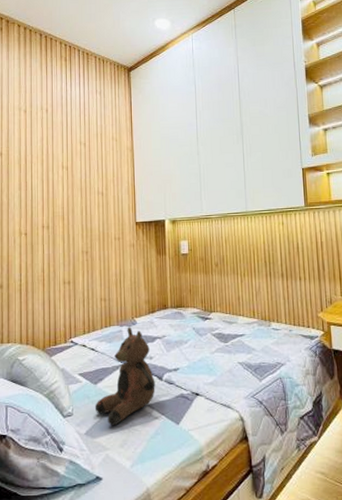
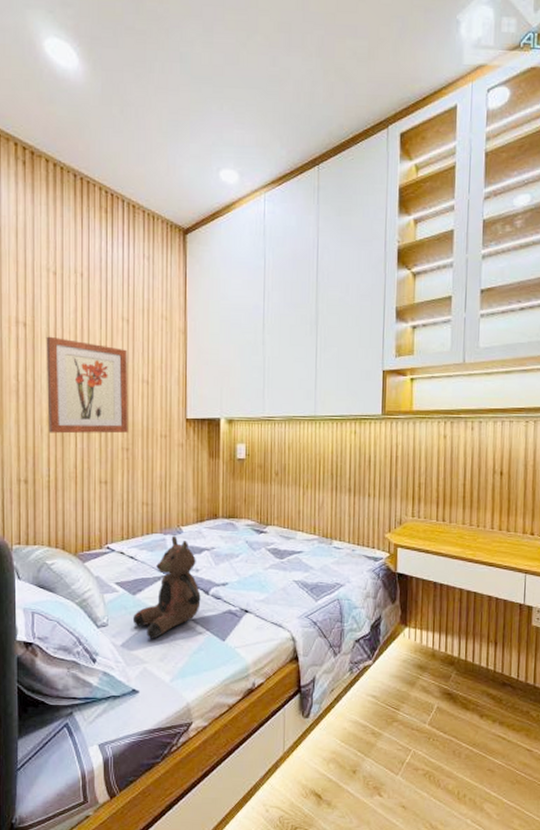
wall art: none [18,162,87,243] -> present [46,336,128,434]

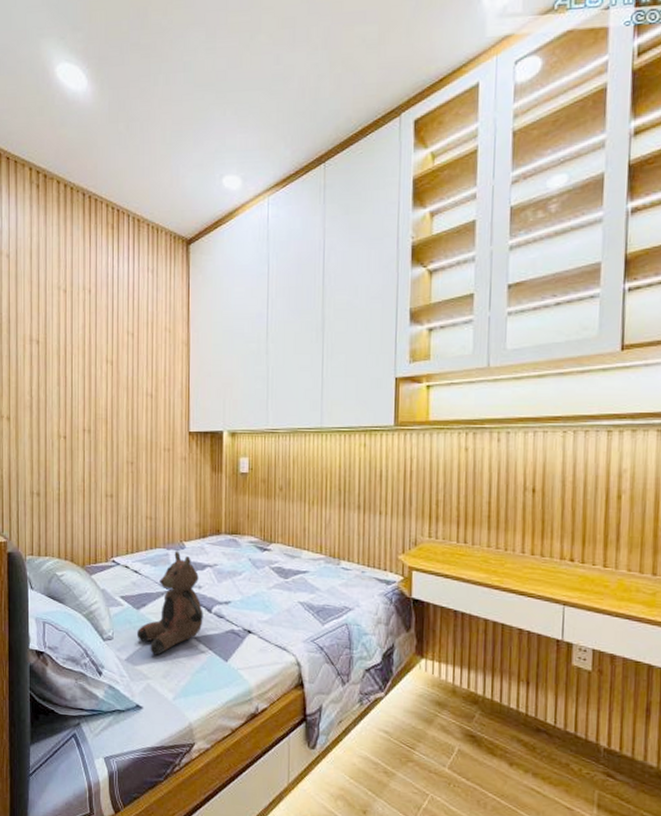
wall art: present [46,336,128,434] -> none [57,352,133,448]

